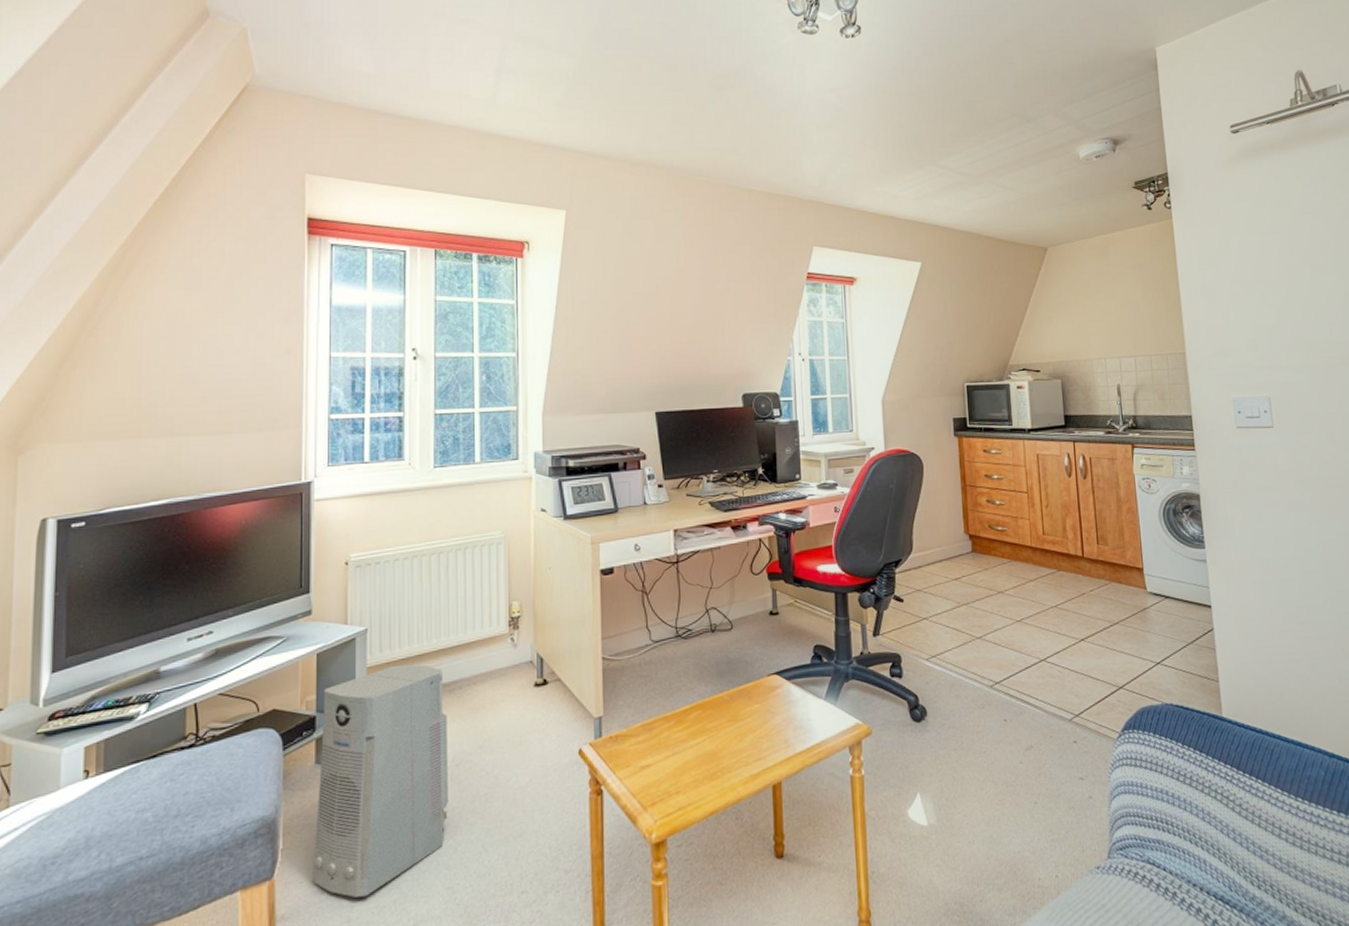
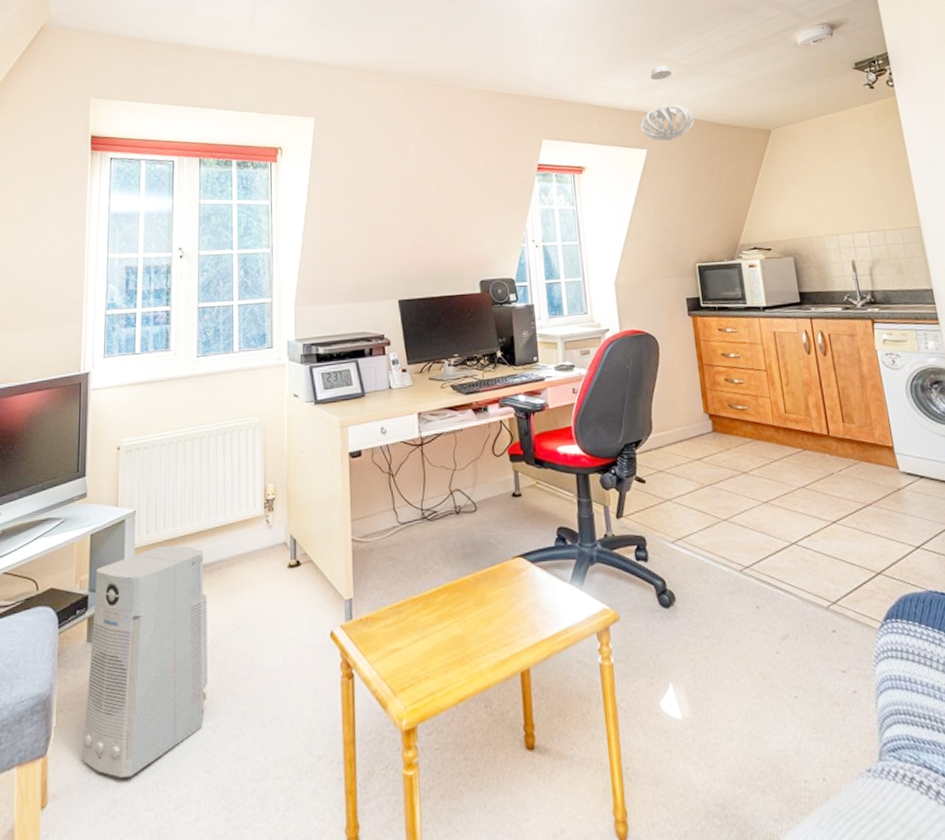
pendant light: none [915,172,972,255] -> present [640,65,695,142]

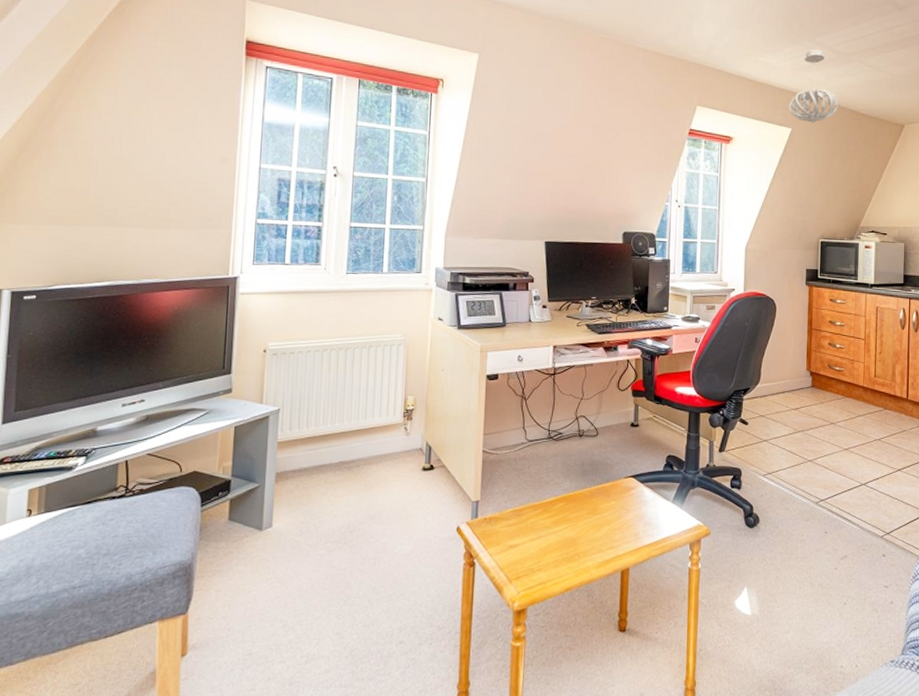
air purifier: present [82,545,207,778] -> none [221,442,345,635]

